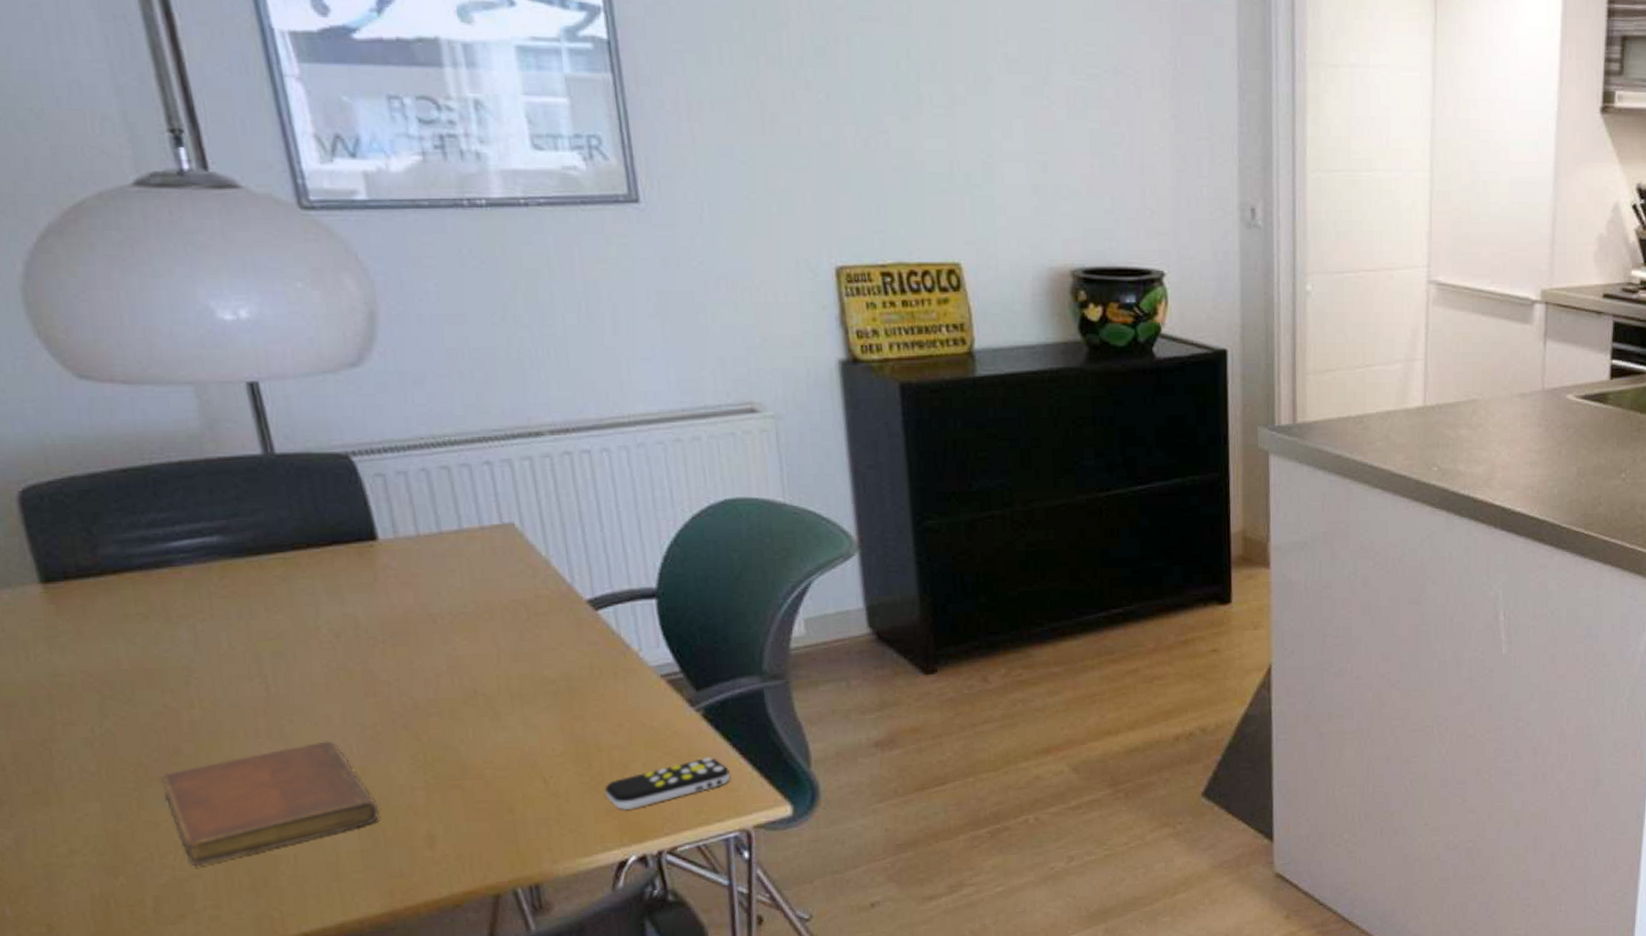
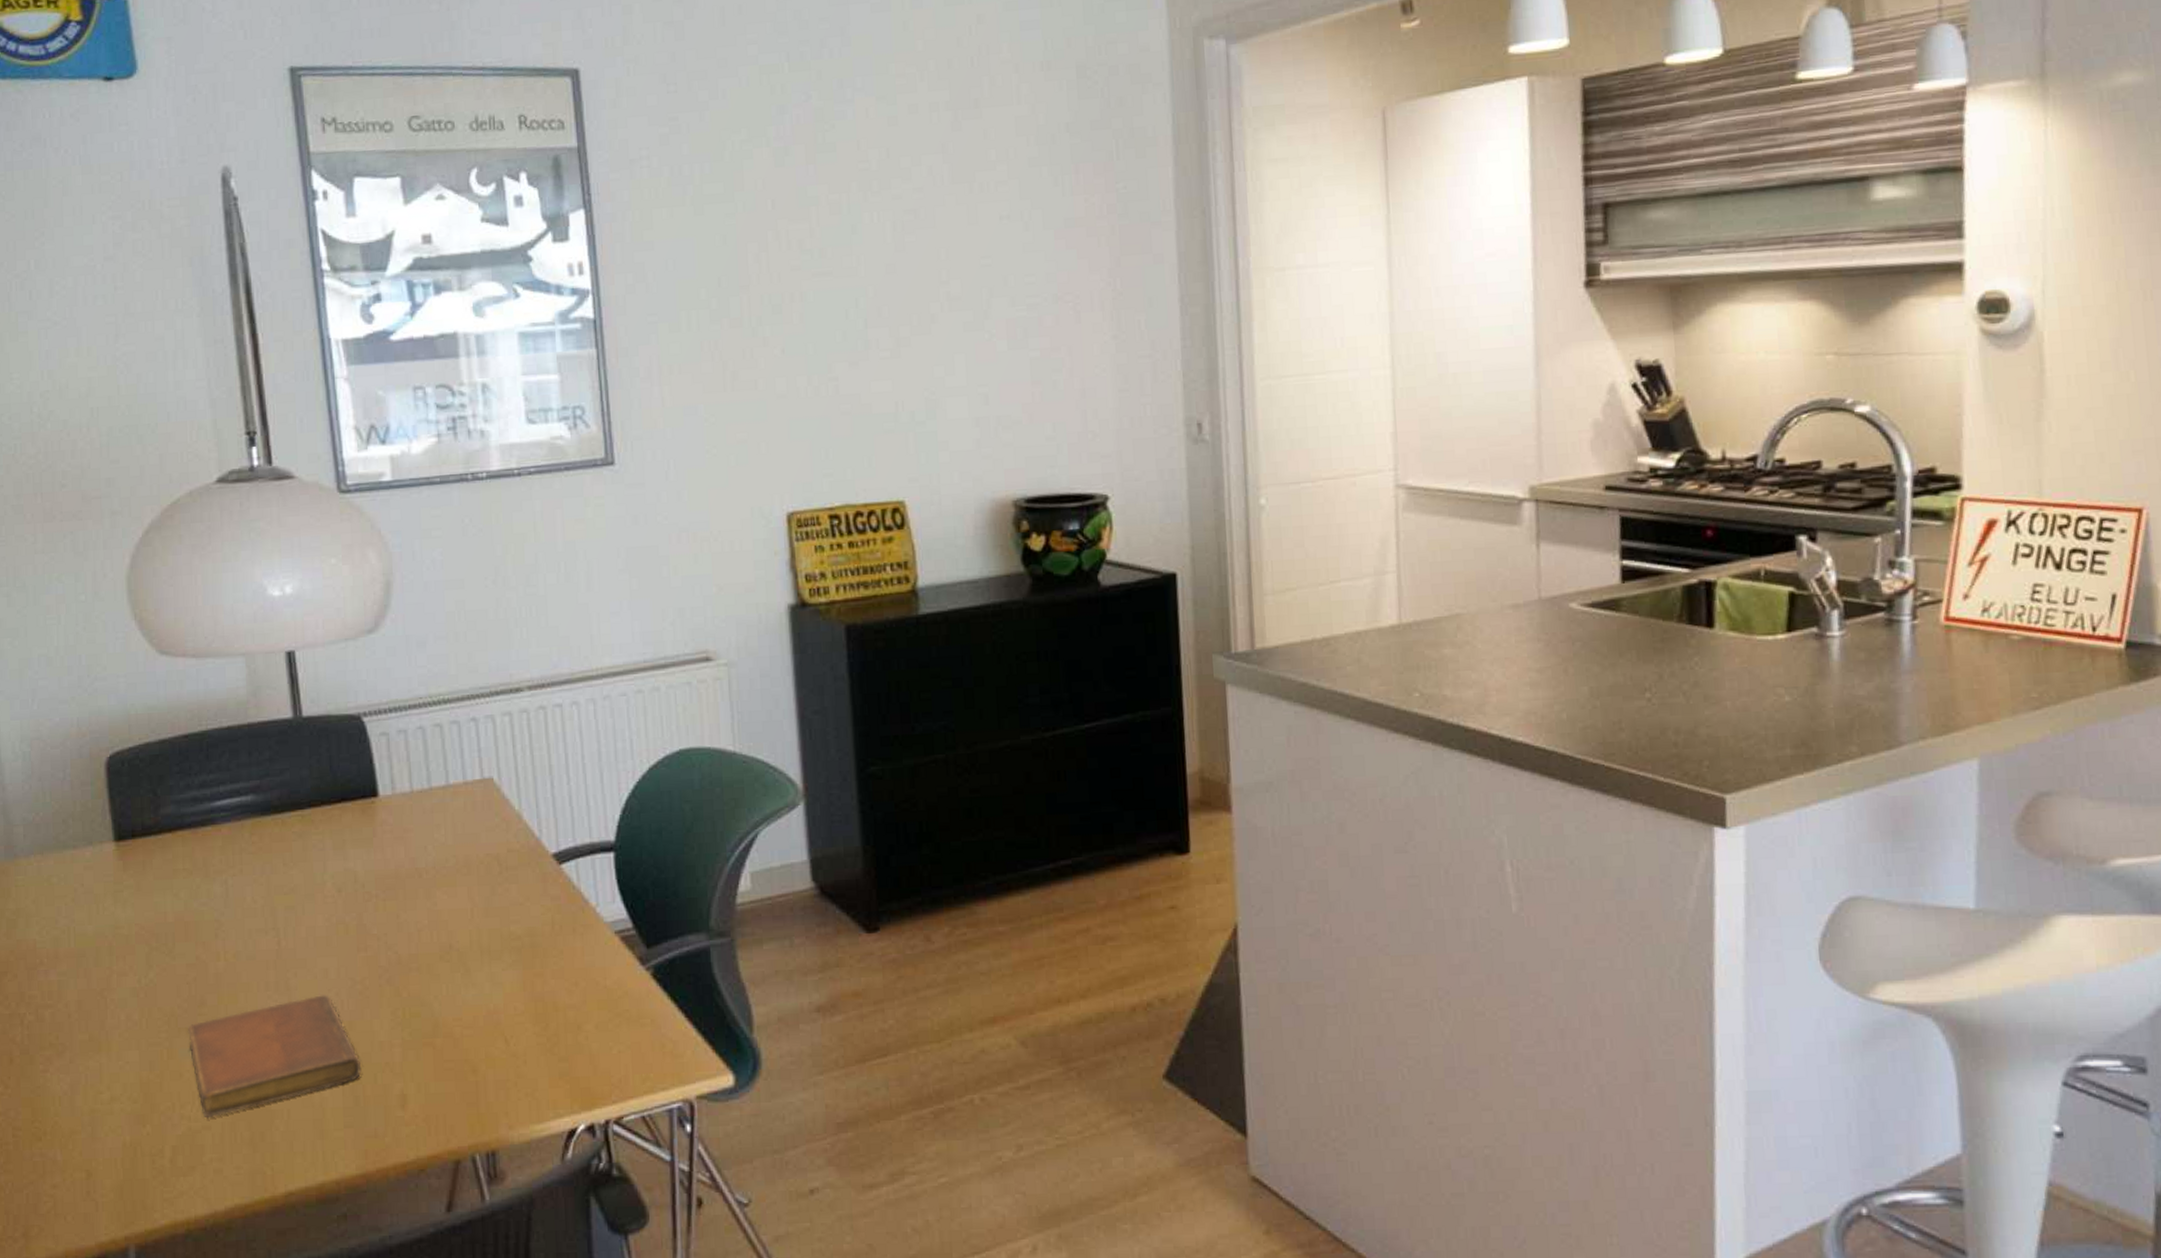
remote control: present [604,757,730,811] -> none [559,1019,675,1075]

